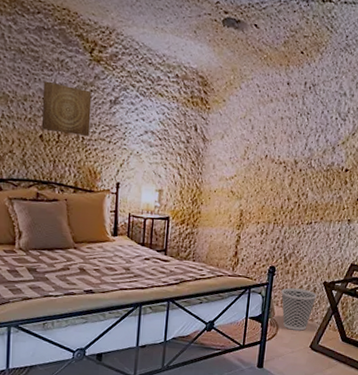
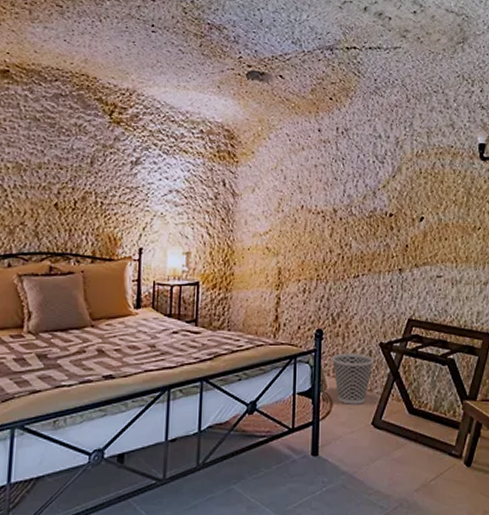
wall art: present [42,80,92,136] -> none [57,146,112,200]

